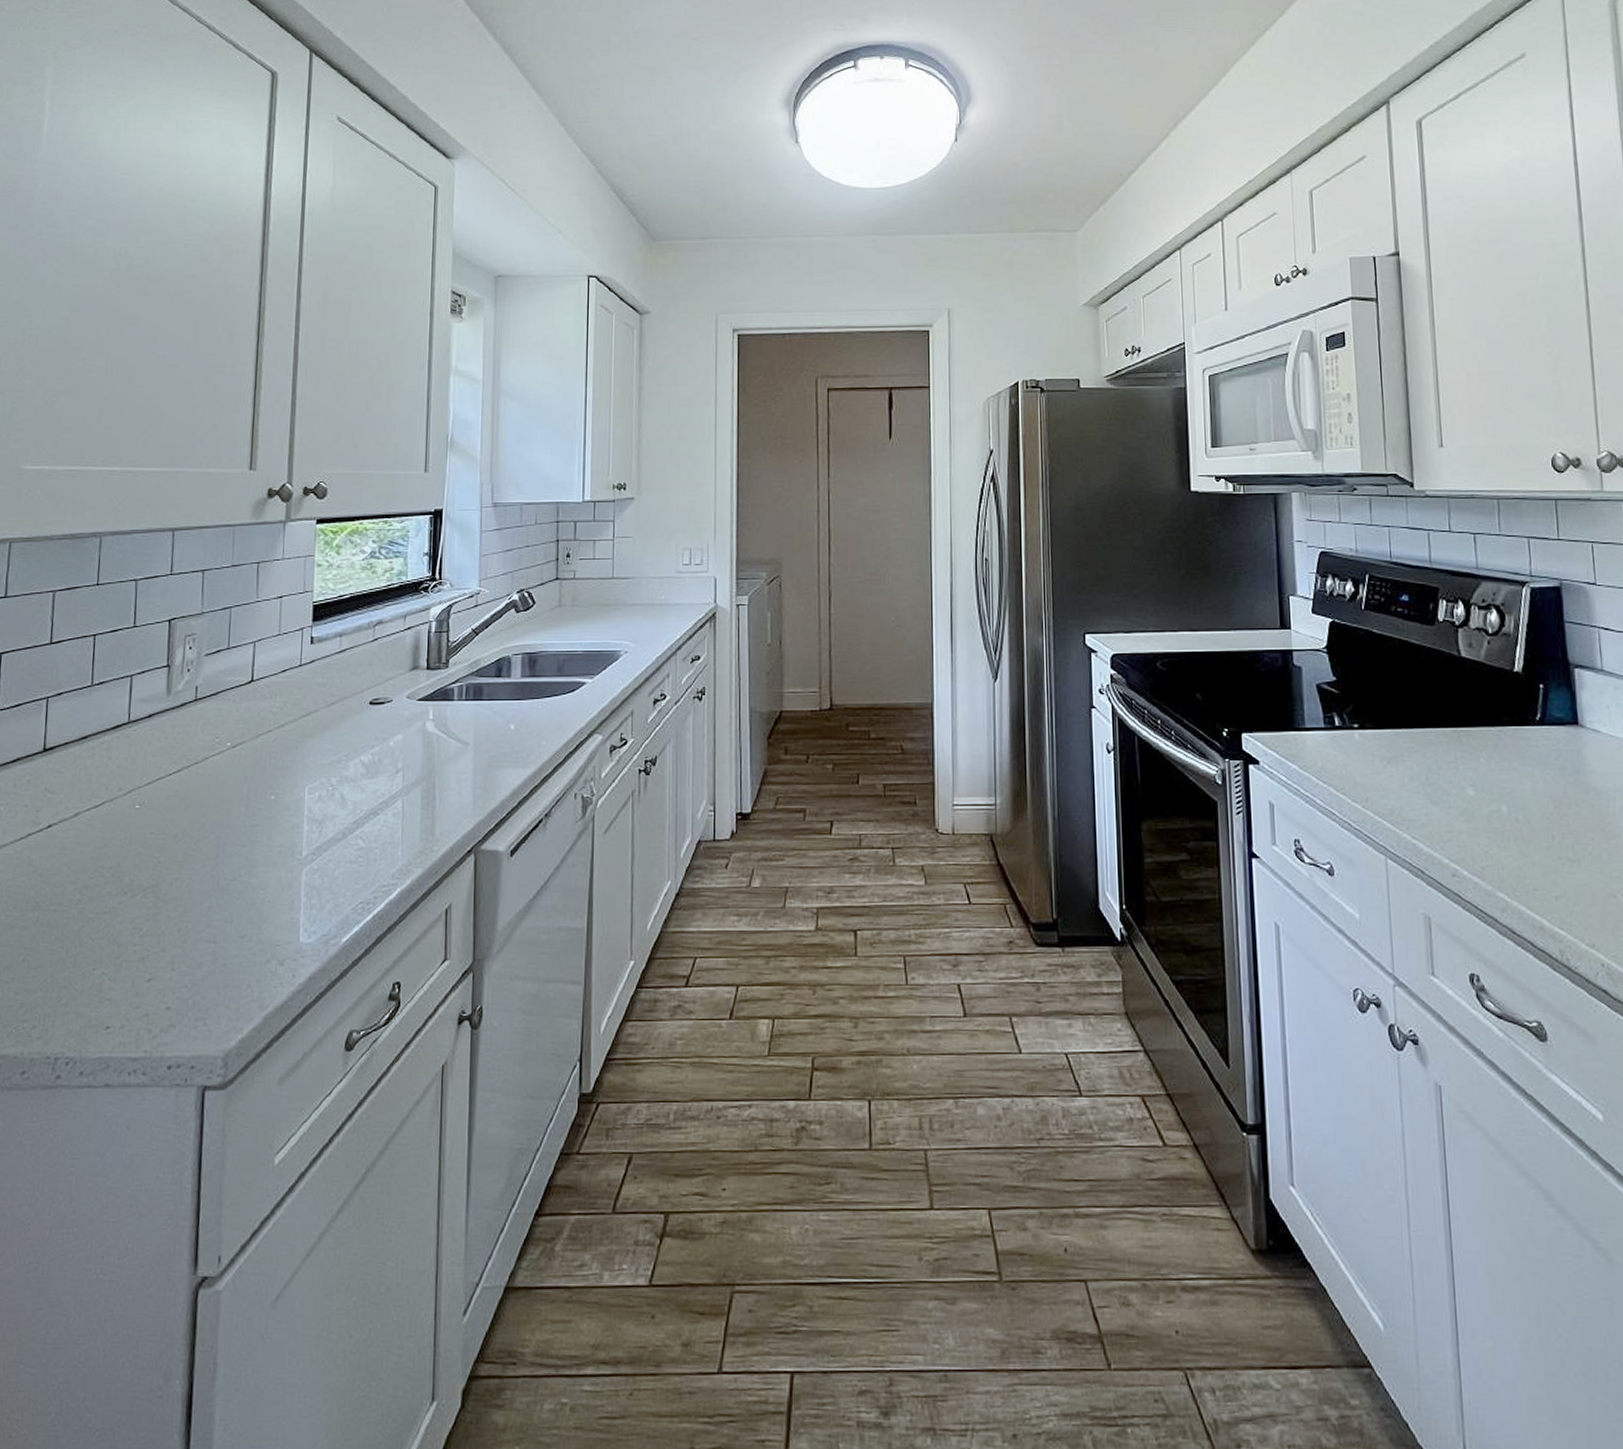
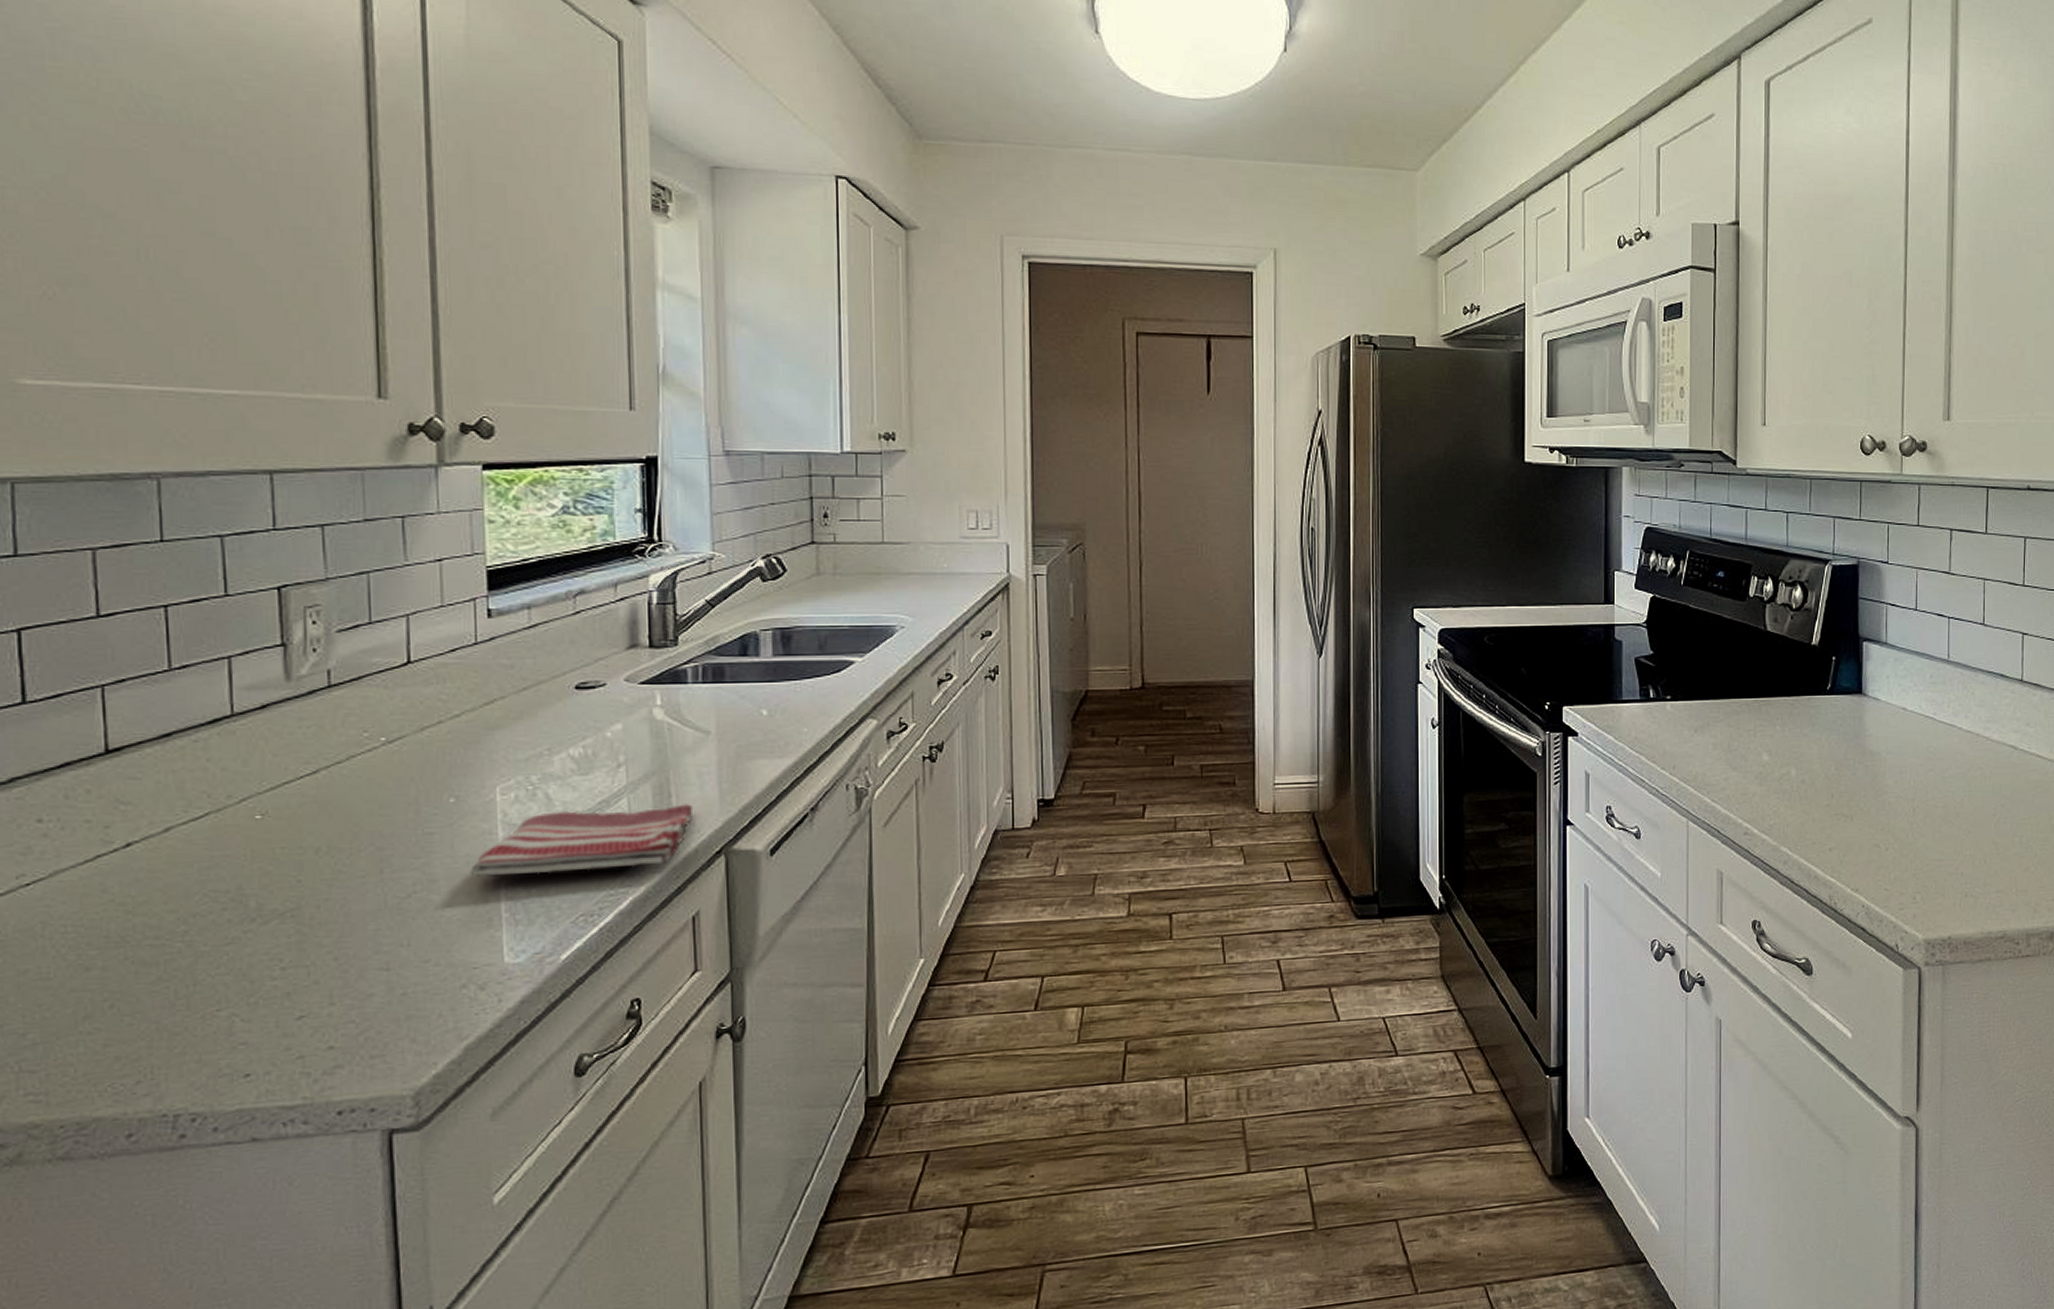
dish towel: none [281,807,452,865] -> present [470,804,694,877]

